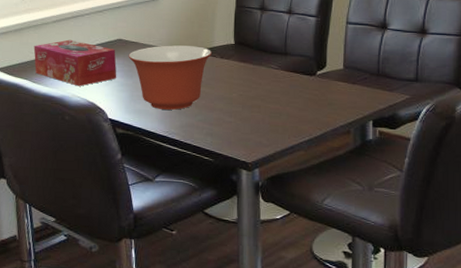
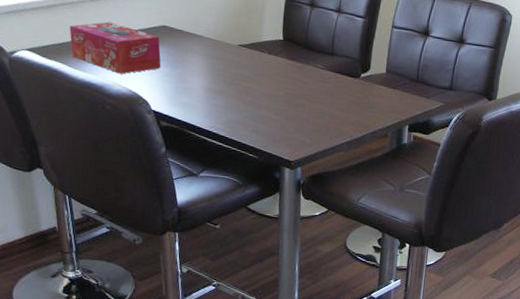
mixing bowl: present [128,45,213,110] -> none [173,36,261,105]

